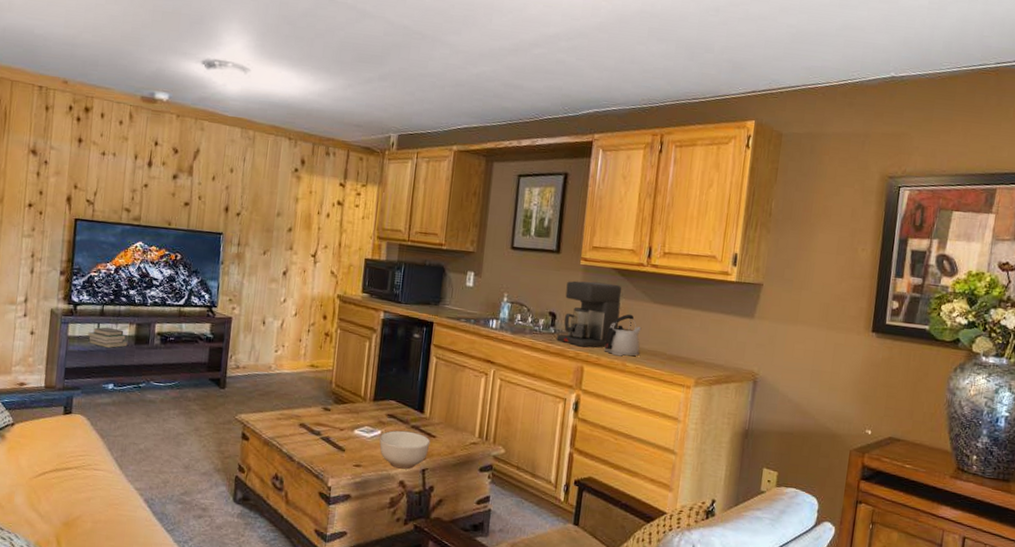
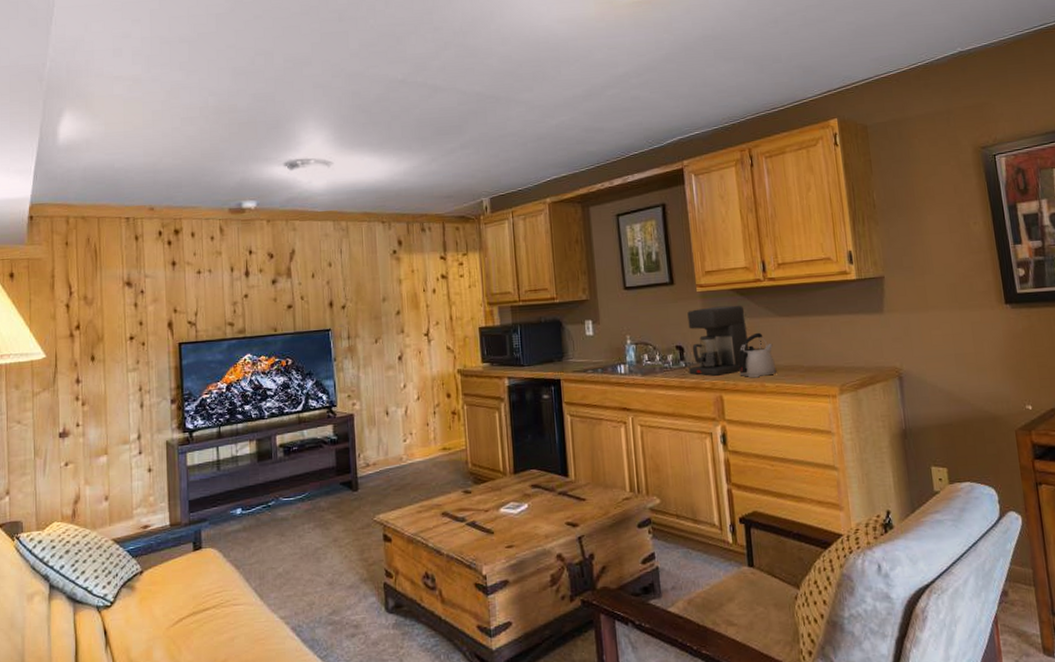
books: present [88,327,128,348] -> none [208,448,250,471]
bowl: present [379,430,431,470] -> none [527,498,582,541]

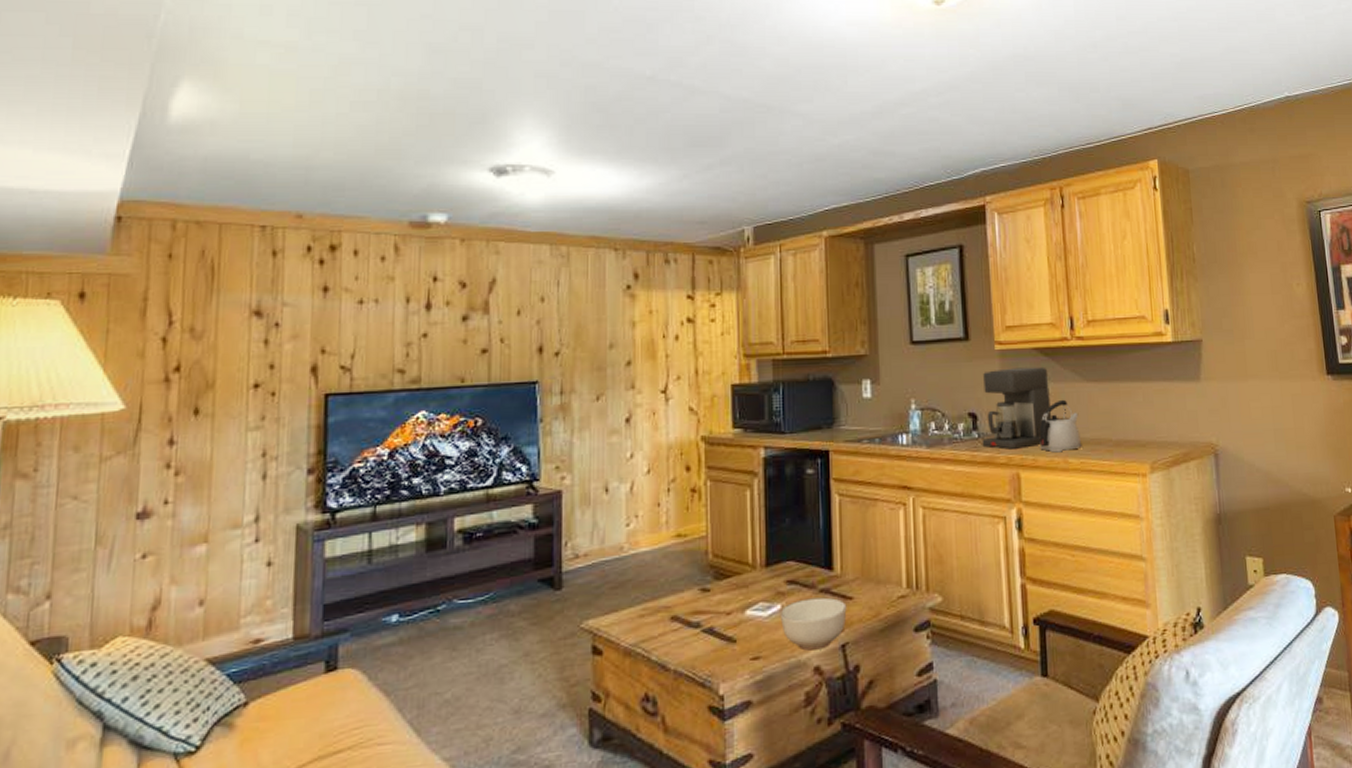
bowl: none [527,498,582,541] -> present [779,597,847,651]

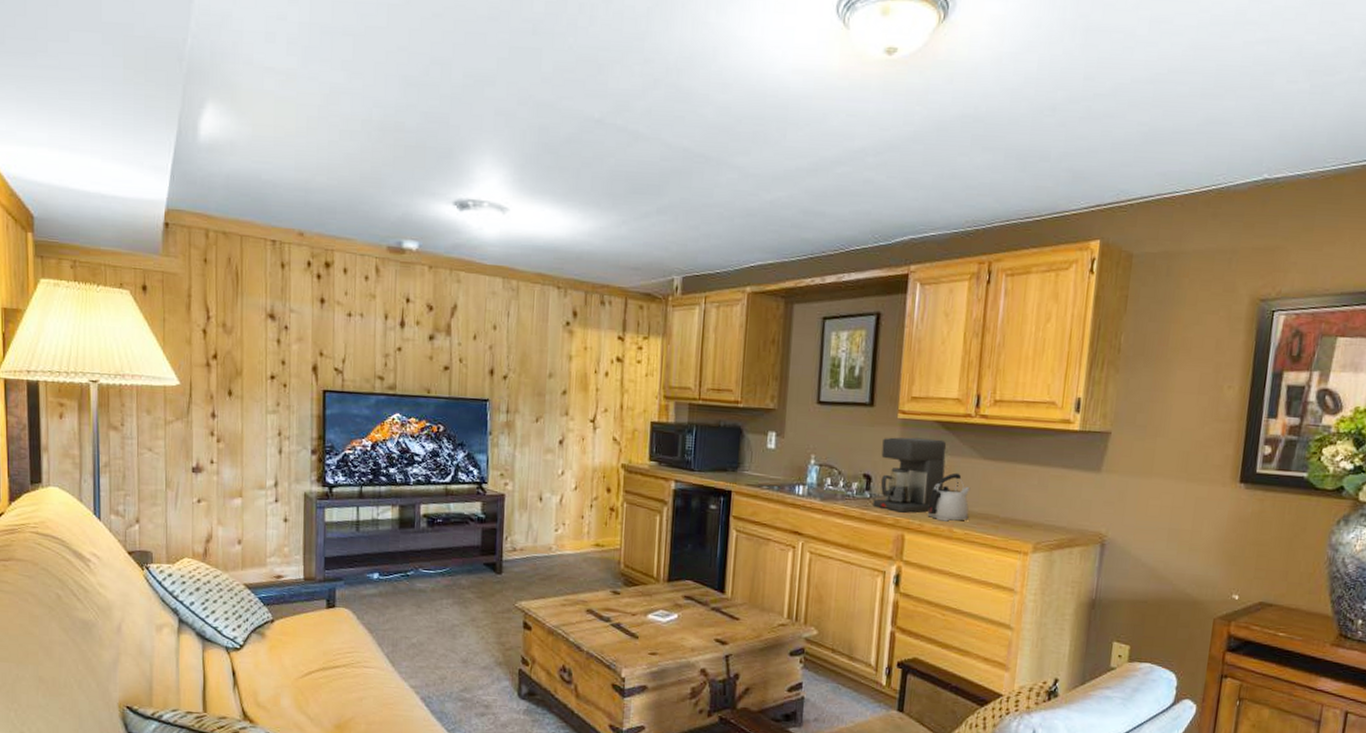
bowl: present [779,597,847,651] -> none [676,613,734,656]

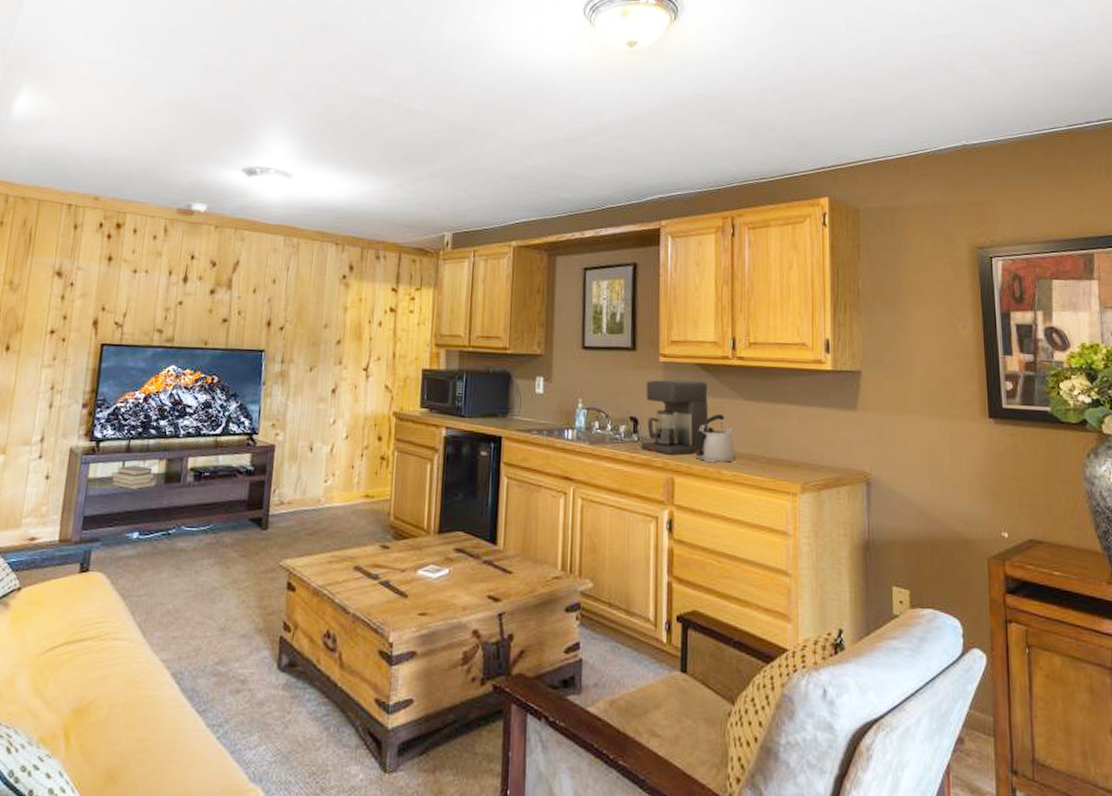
books: none [347,510,391,533] -> present [111,465,156,489]

